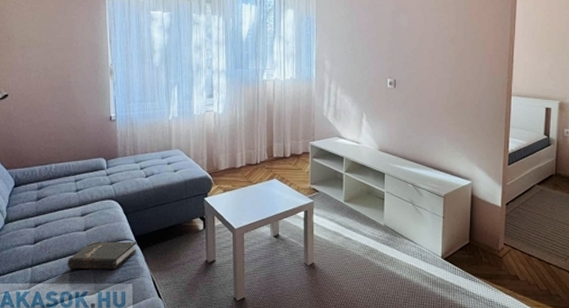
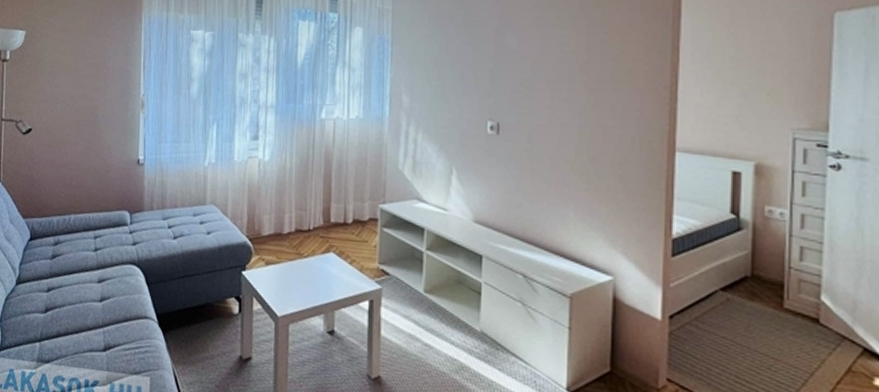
hardback book: present [68,241,137,269] -> none [79,316,158,356]

